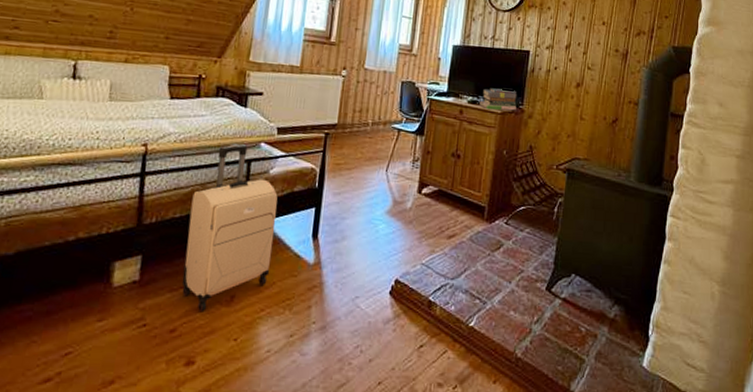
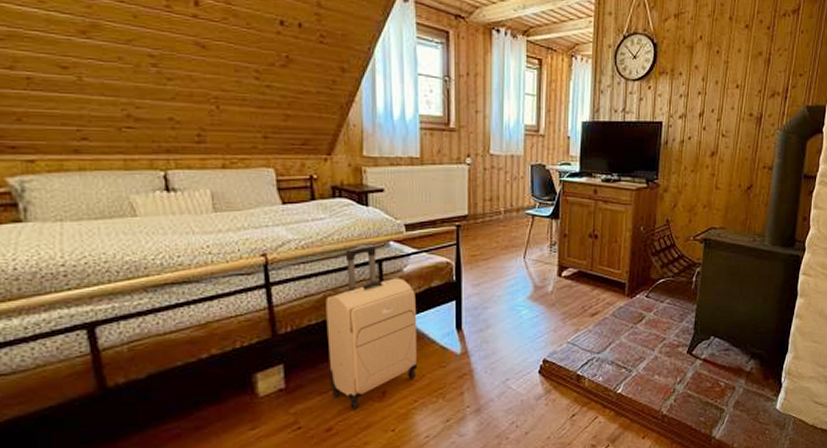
books: present [479,88,517,111] -> none [614,164,652,187]

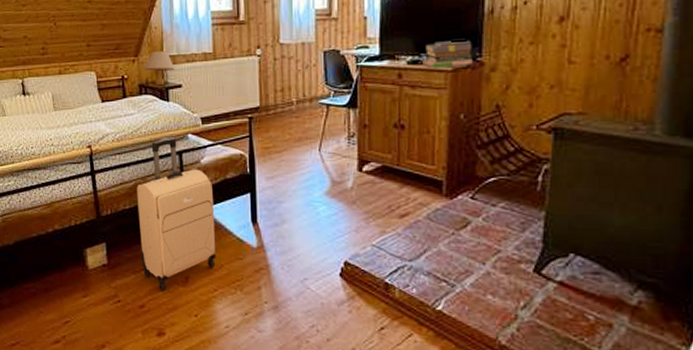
table lamp: none [340,150,376,193] -> present [145,50,175,90]
books: none [614,164,652,187] -> present [422,40,473,69]

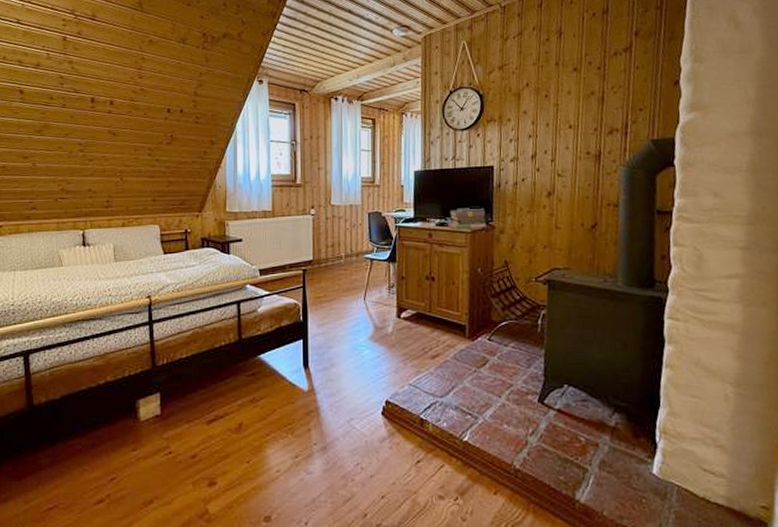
suitcase: present [137,137,217,292] -> none [194,288,270,440]
table lamp: present [145,50,175,90] -> none [208,207,236,244]

